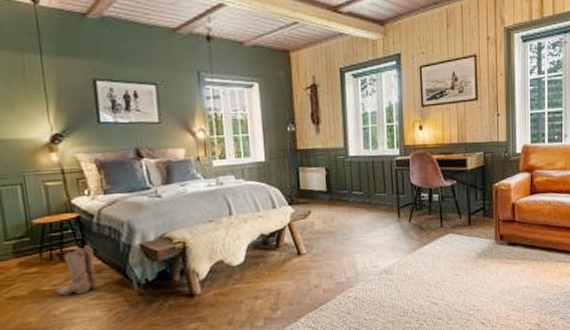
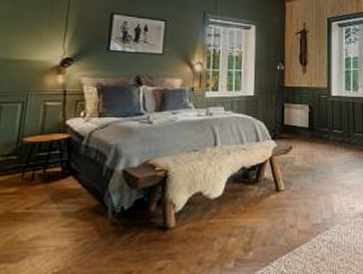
boots: present [56,245,98,296] -> none [28,167,77,221]

